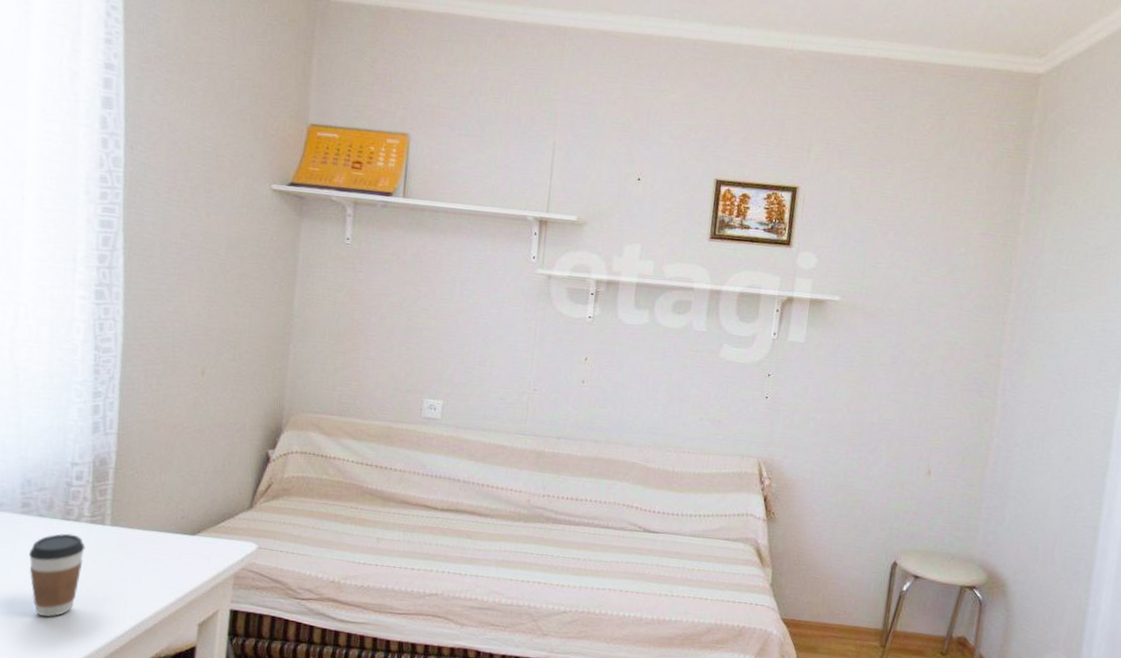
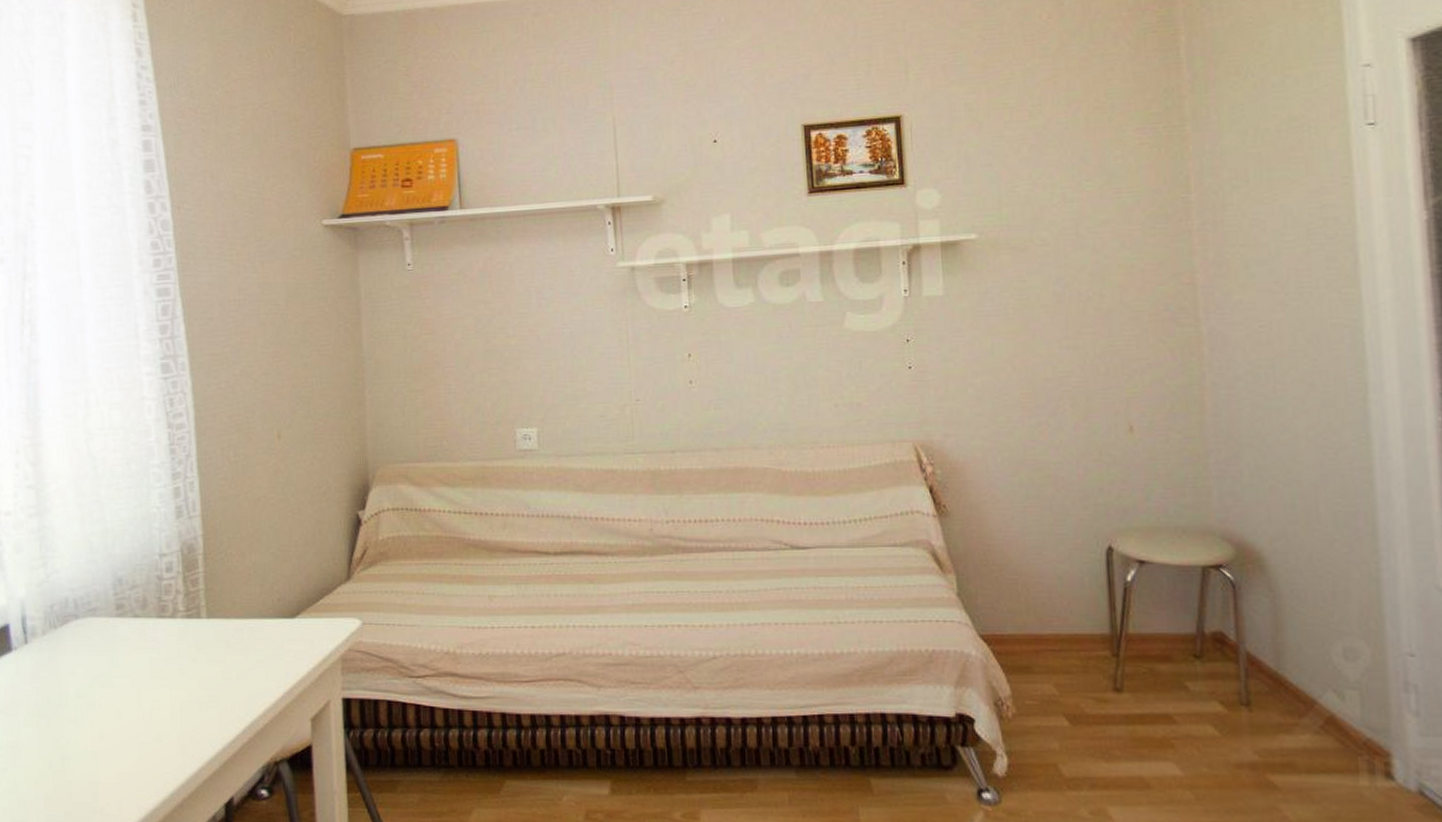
coffee cup: present [29,533,85,617] -> none [129,633,184,729]

